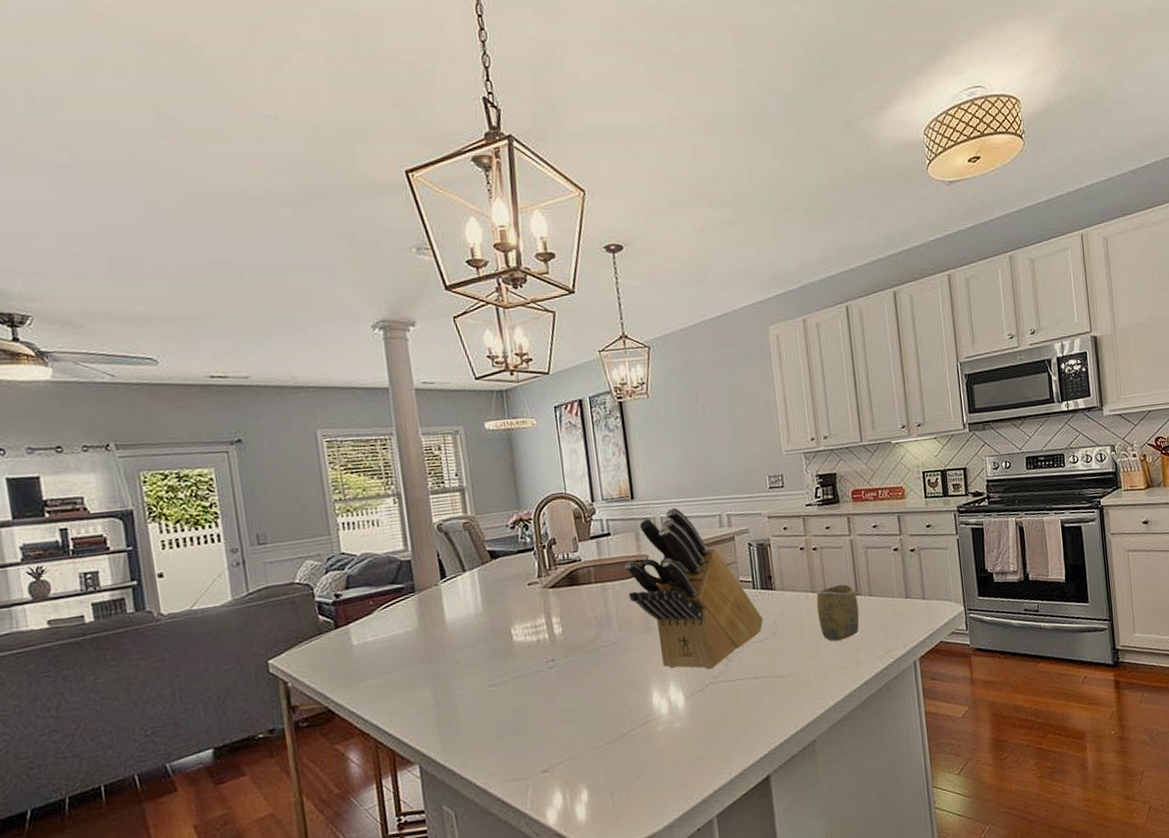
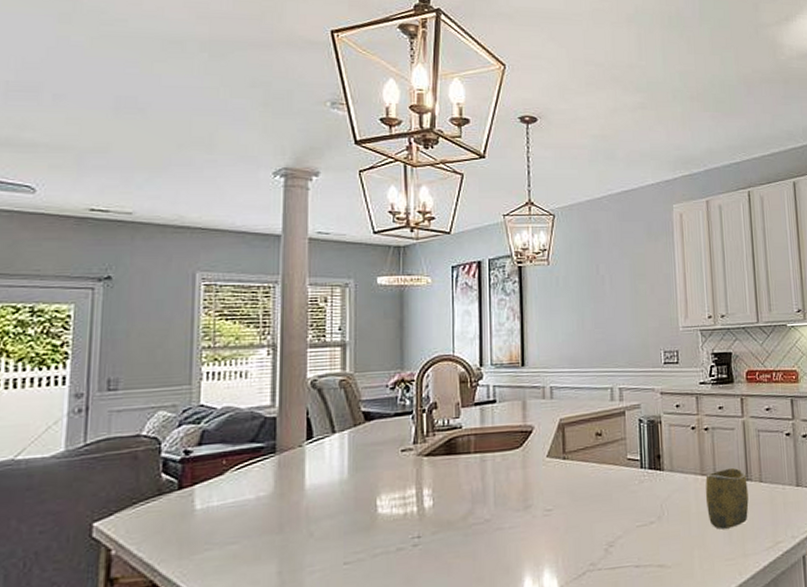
knife block: present [625,507,763,670] -> none [508,377,649,556]

